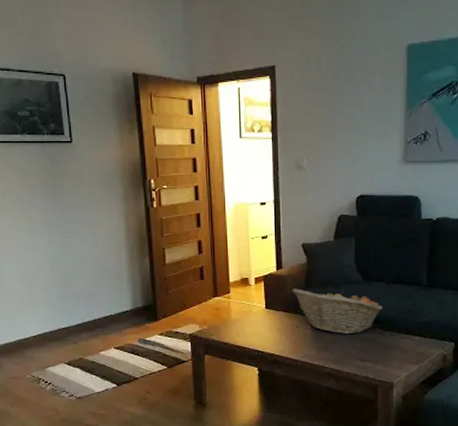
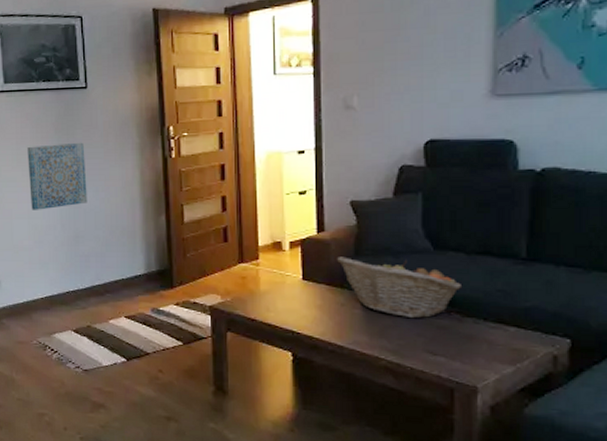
wall art: none [14,192,76,255] -> present [27,142,88,210]

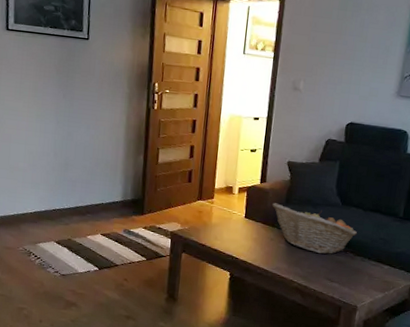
wall art: present [27,142,88,210] -> none [29,82,81,139]

